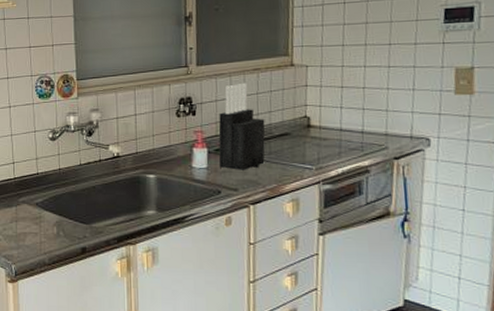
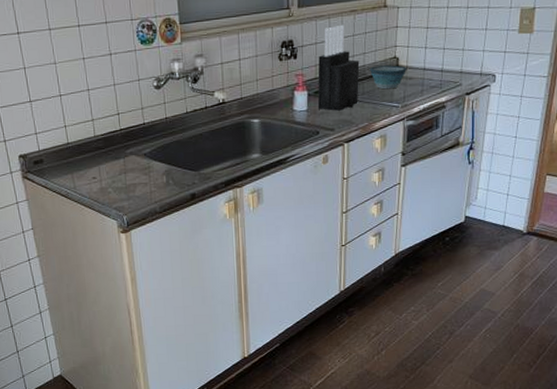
bowl: none [277,125,321,150] -> present [370,65,408,90]

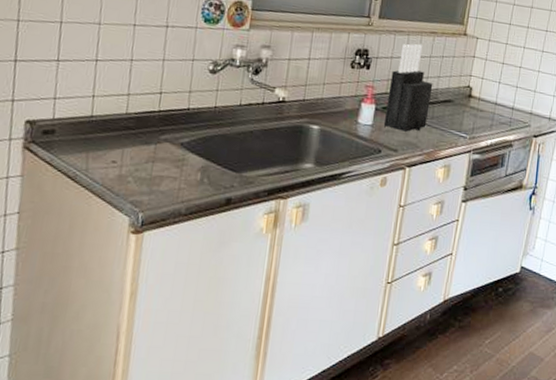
bowl: present [370,65,408,90] -> none [442,91,480,119]

